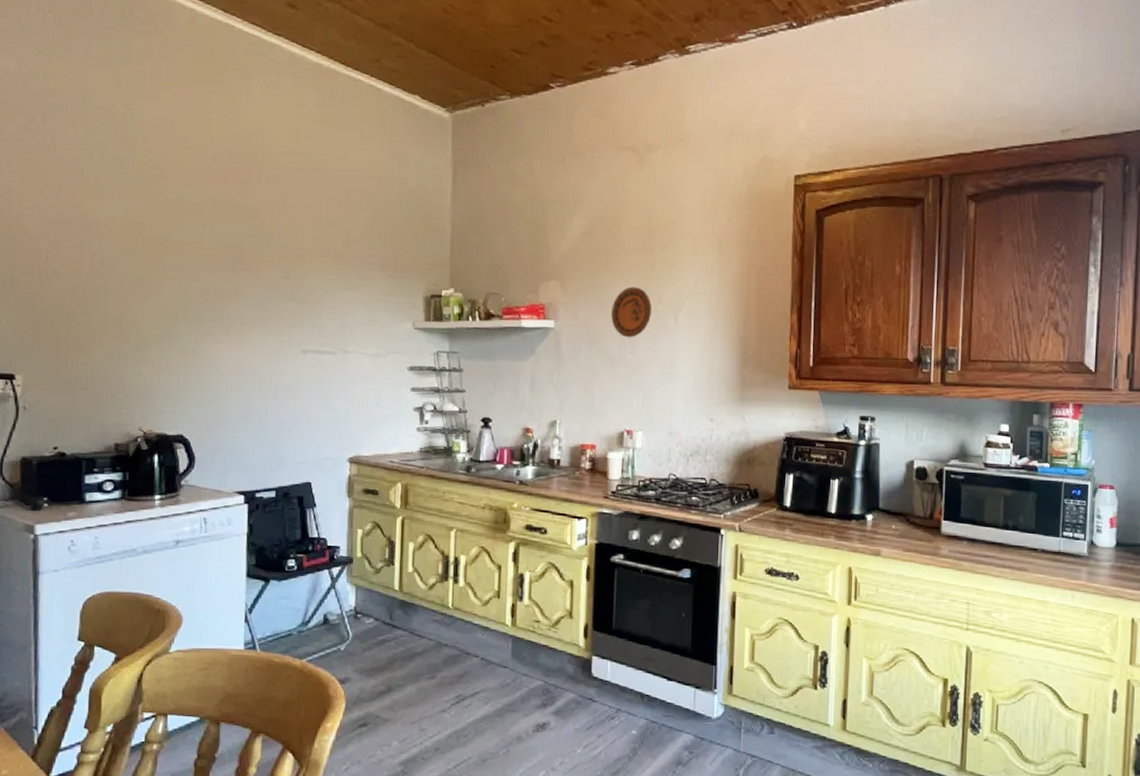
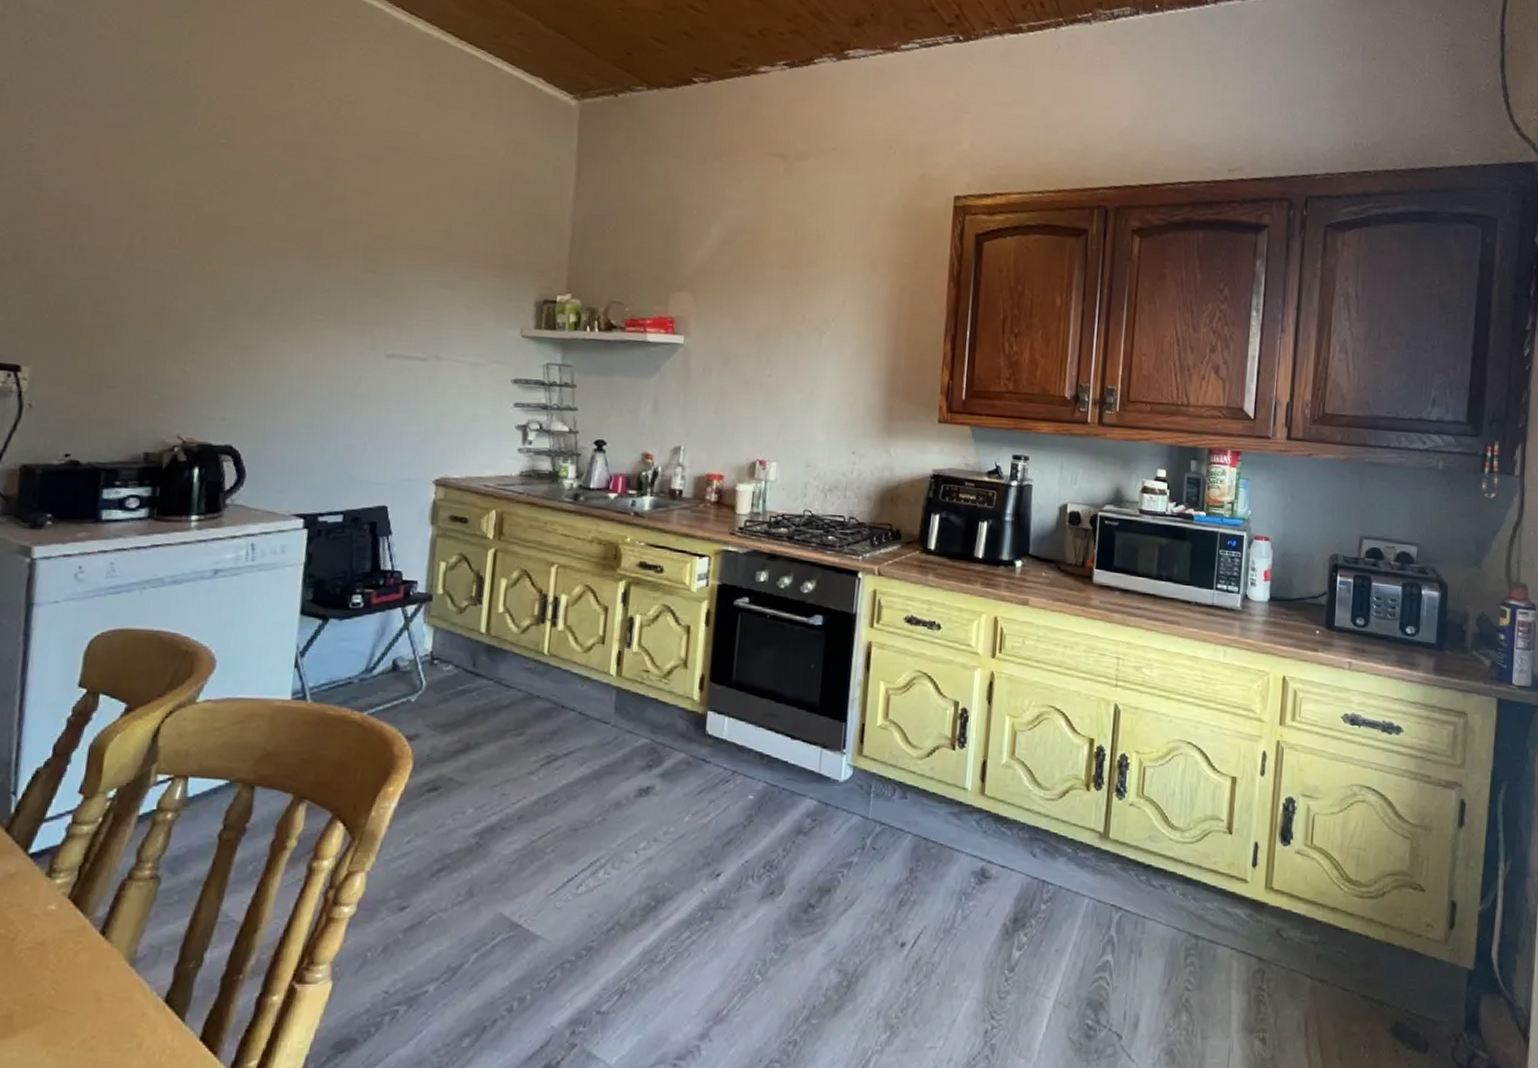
decorative plate: present [611,286,651,338] -> none [748,303,794,360]

